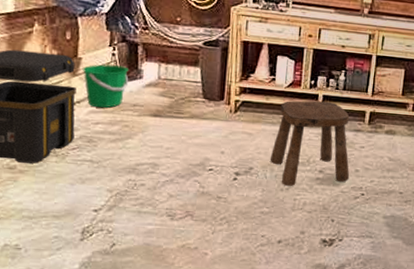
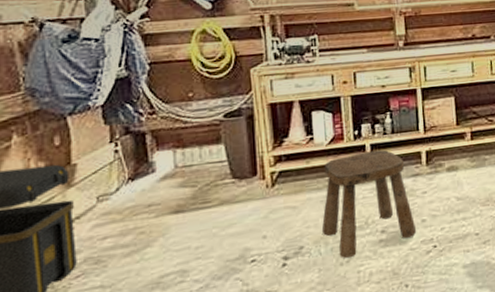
bucket: present [82,64,129,109] -> none [78,162,139,220]

